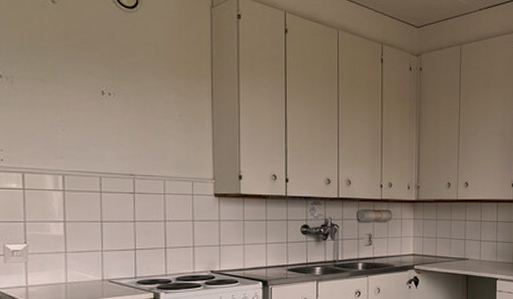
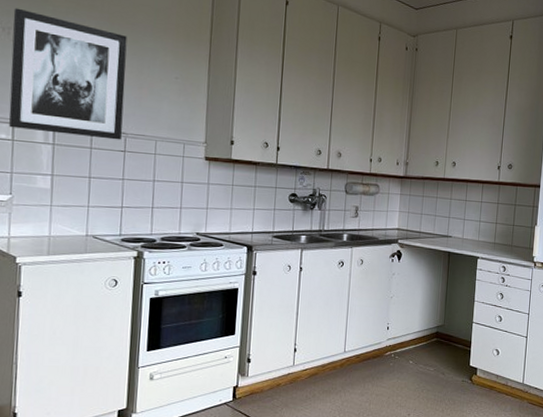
wall art: none [15,56,131,182] -> present [8,8,127,140]

